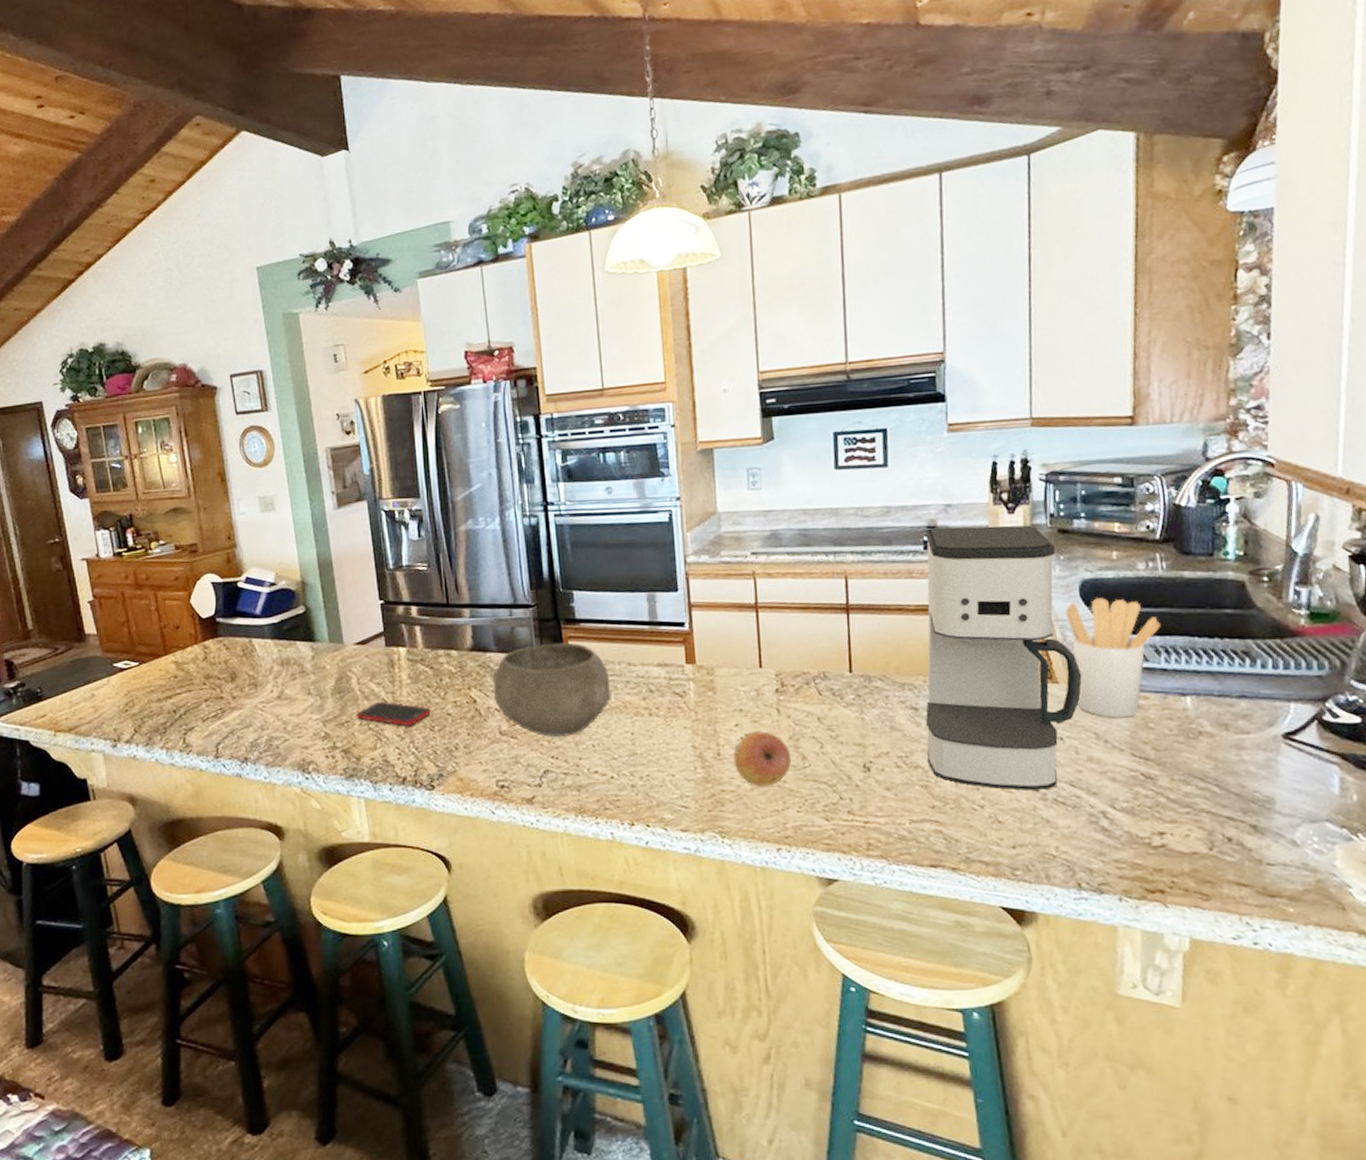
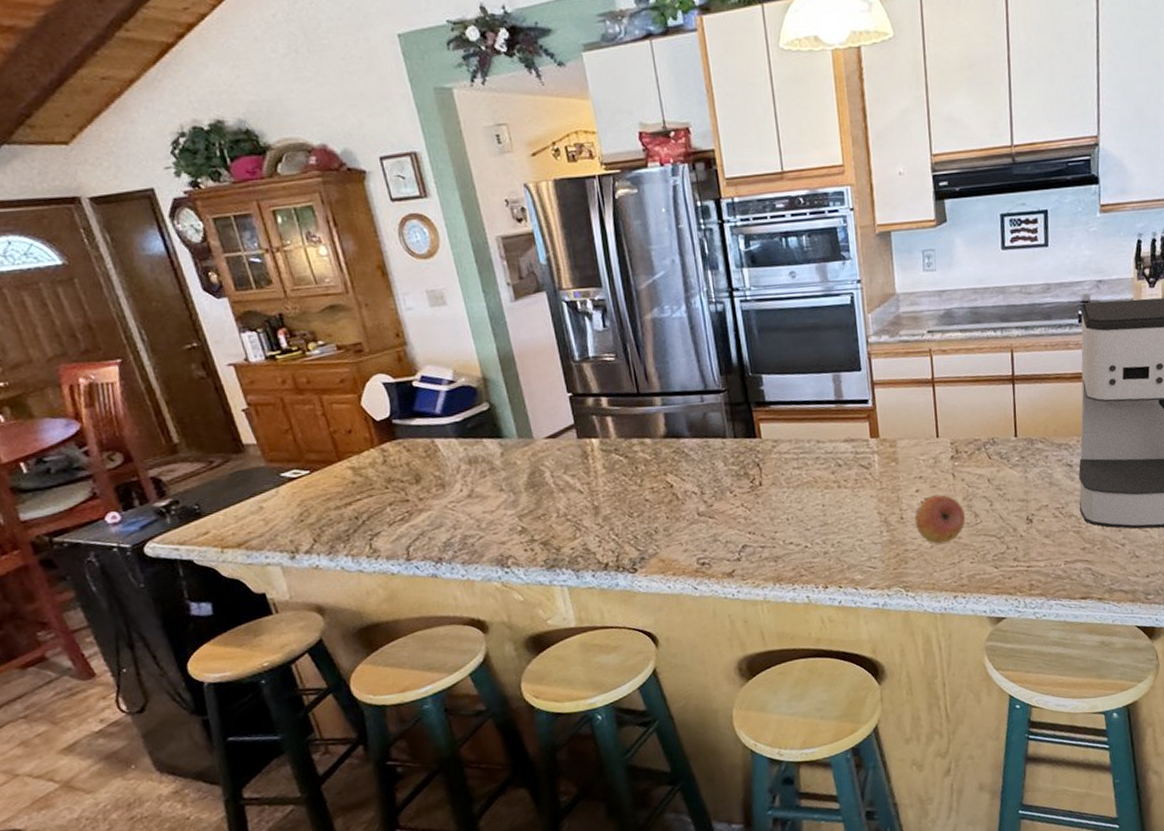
cell phone: present [356,701,432,727] -> none [552,492,629,515]
bowl: present [492,642,611,737] -> none [687,424,803,515]

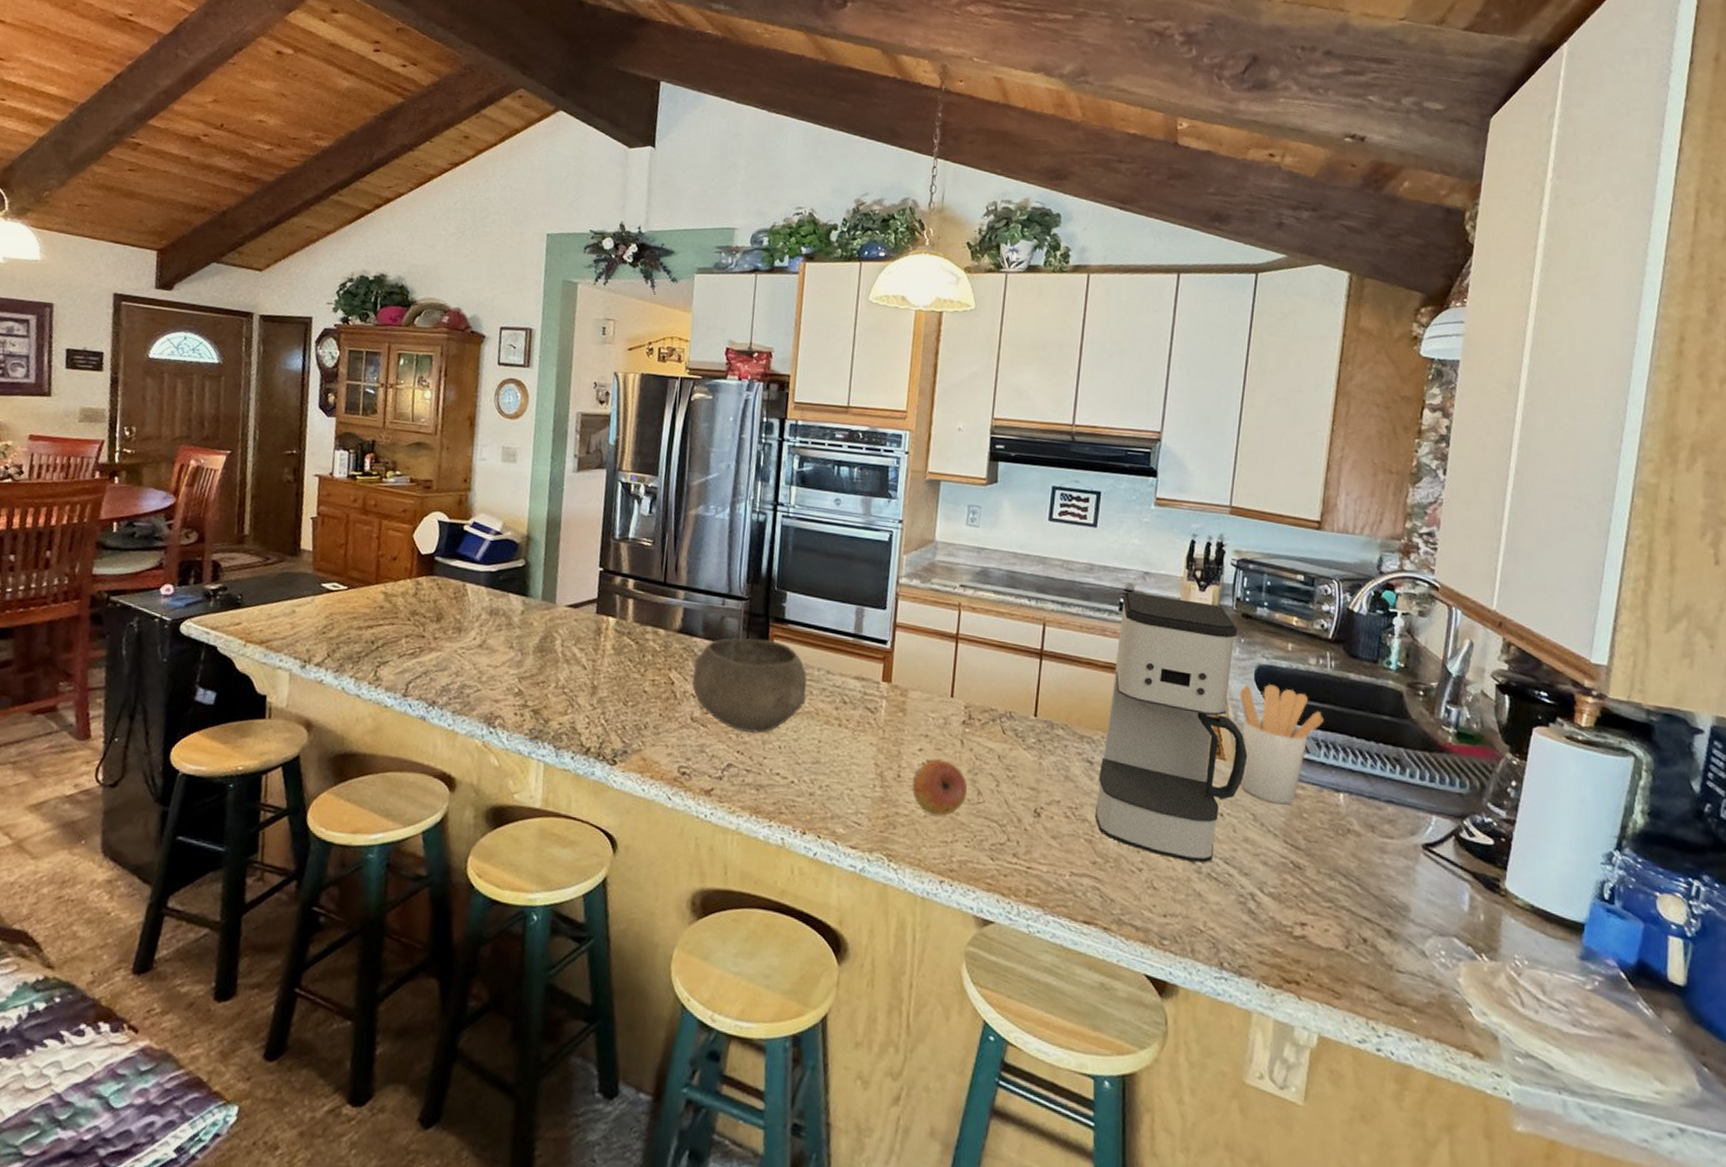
bowl: none [687,424,803,515] -> present [692,638,807,734]

